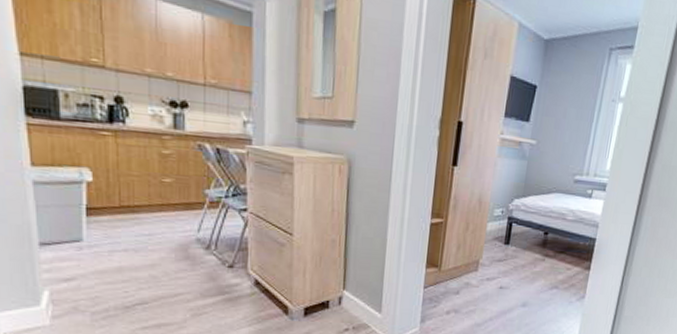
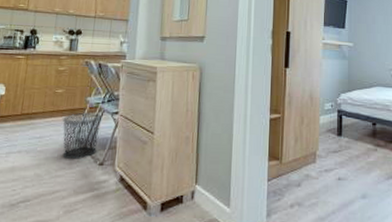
waste bin: none [177,207,226,261] -> present [62,112,101,159]

